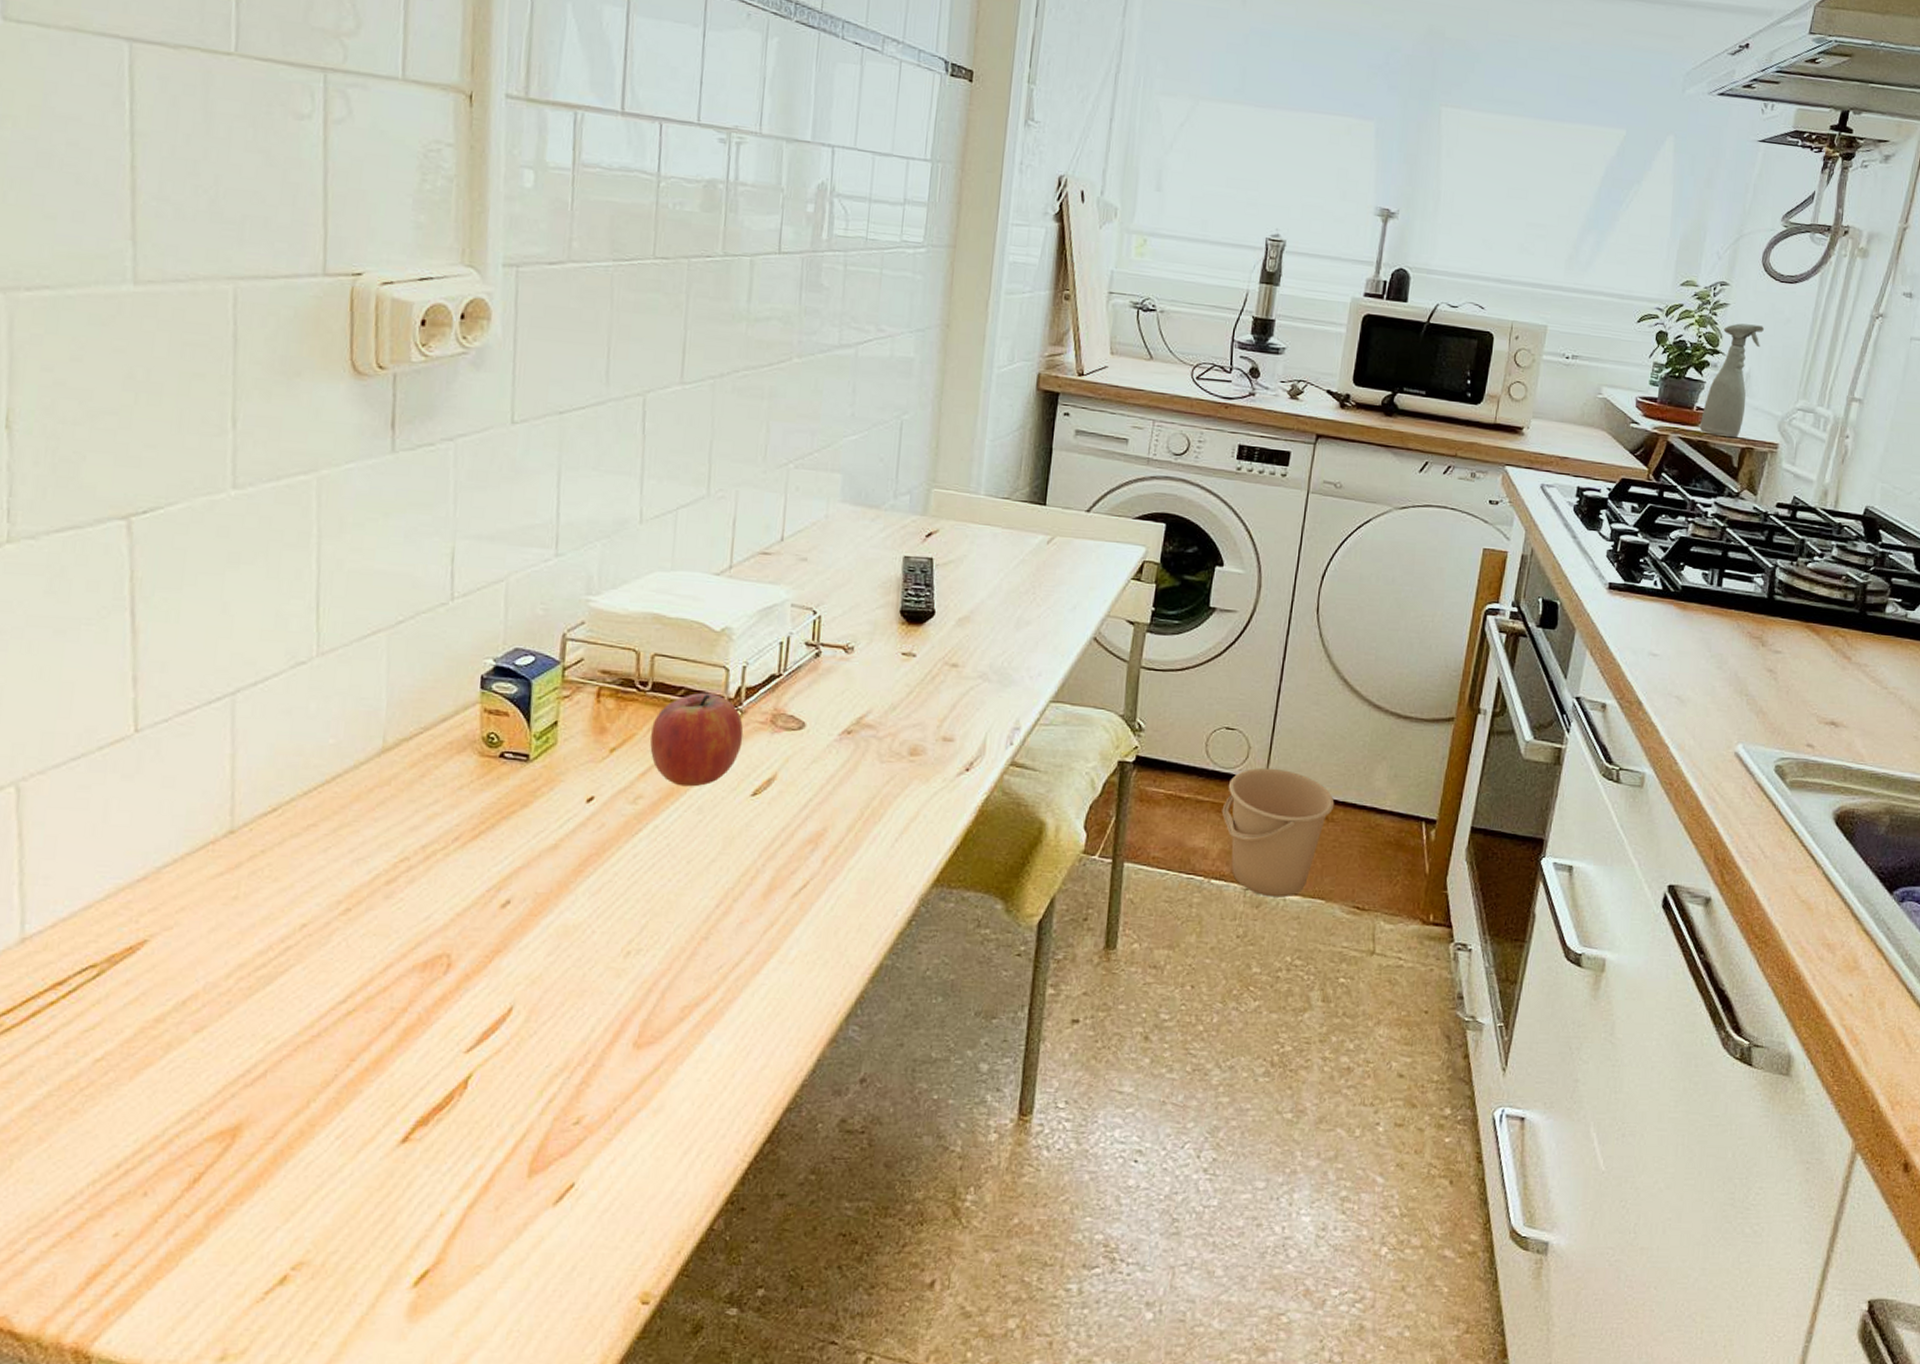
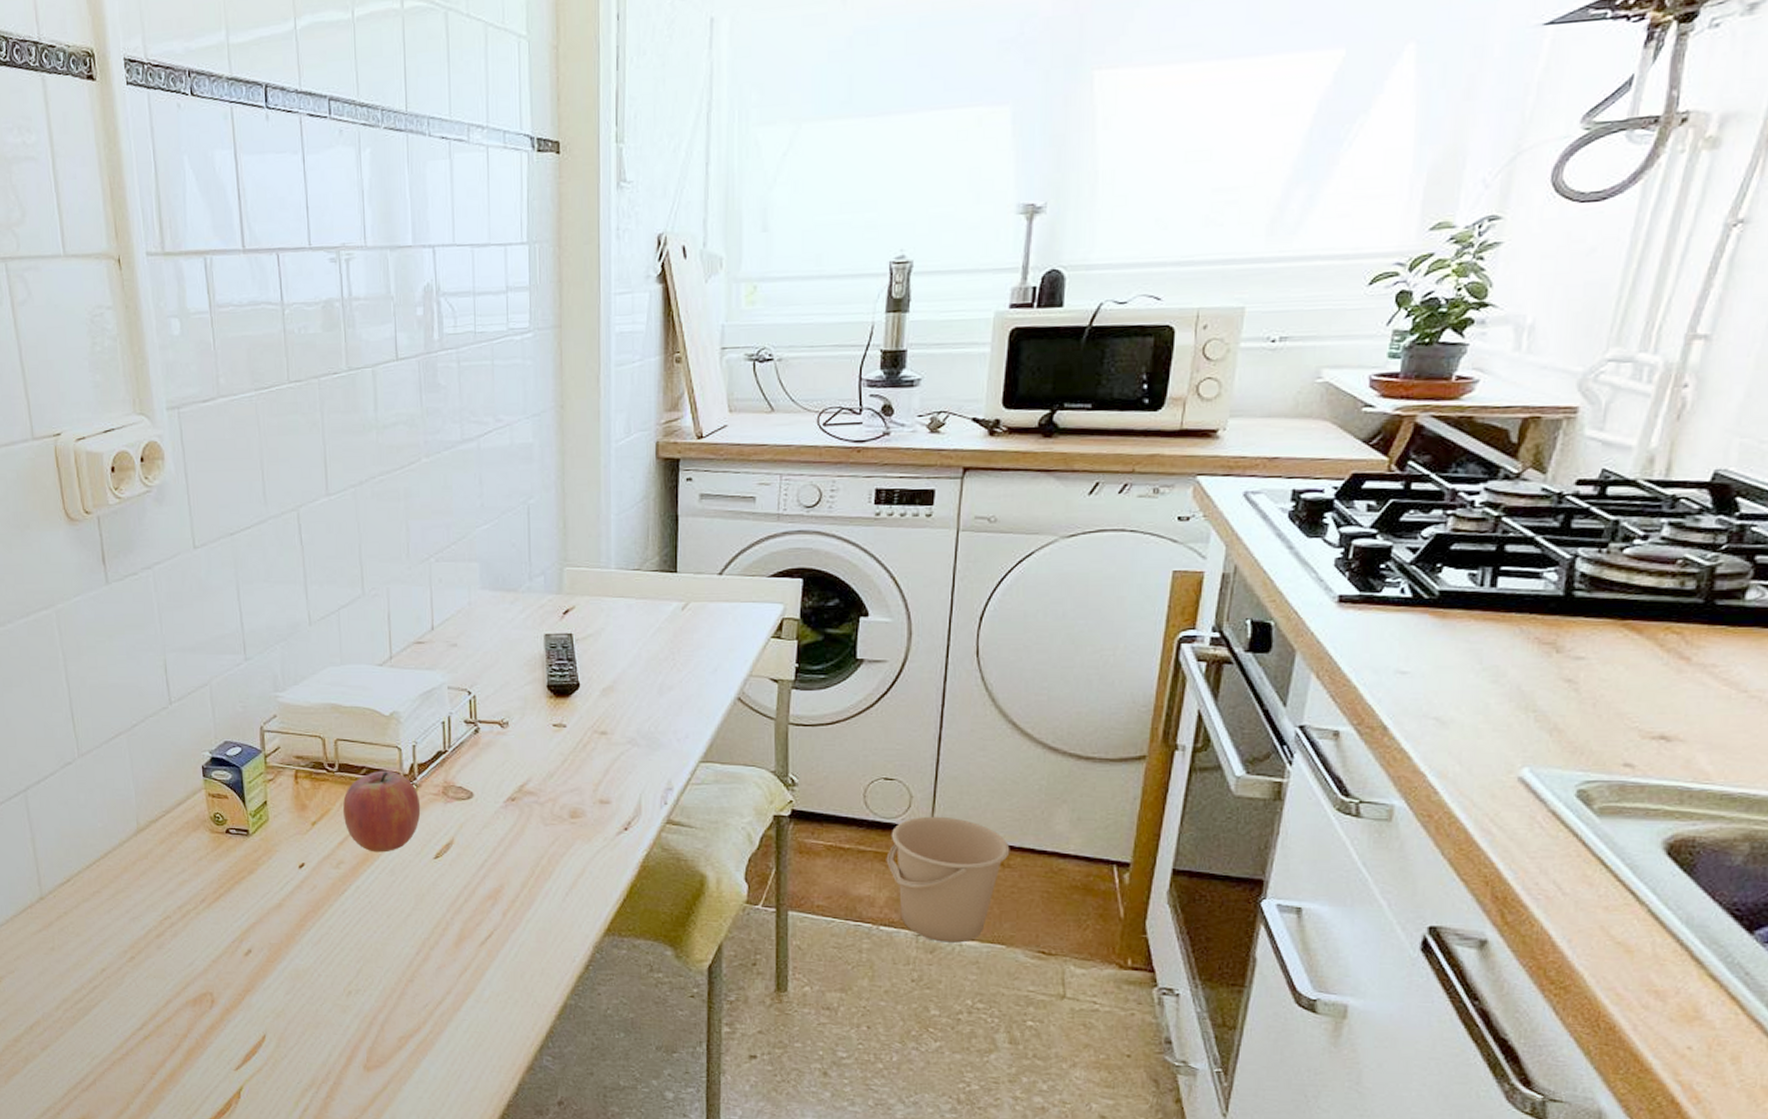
spray bottle: present [1700,323,1765,438] -> none [1462,262,1556,408]

